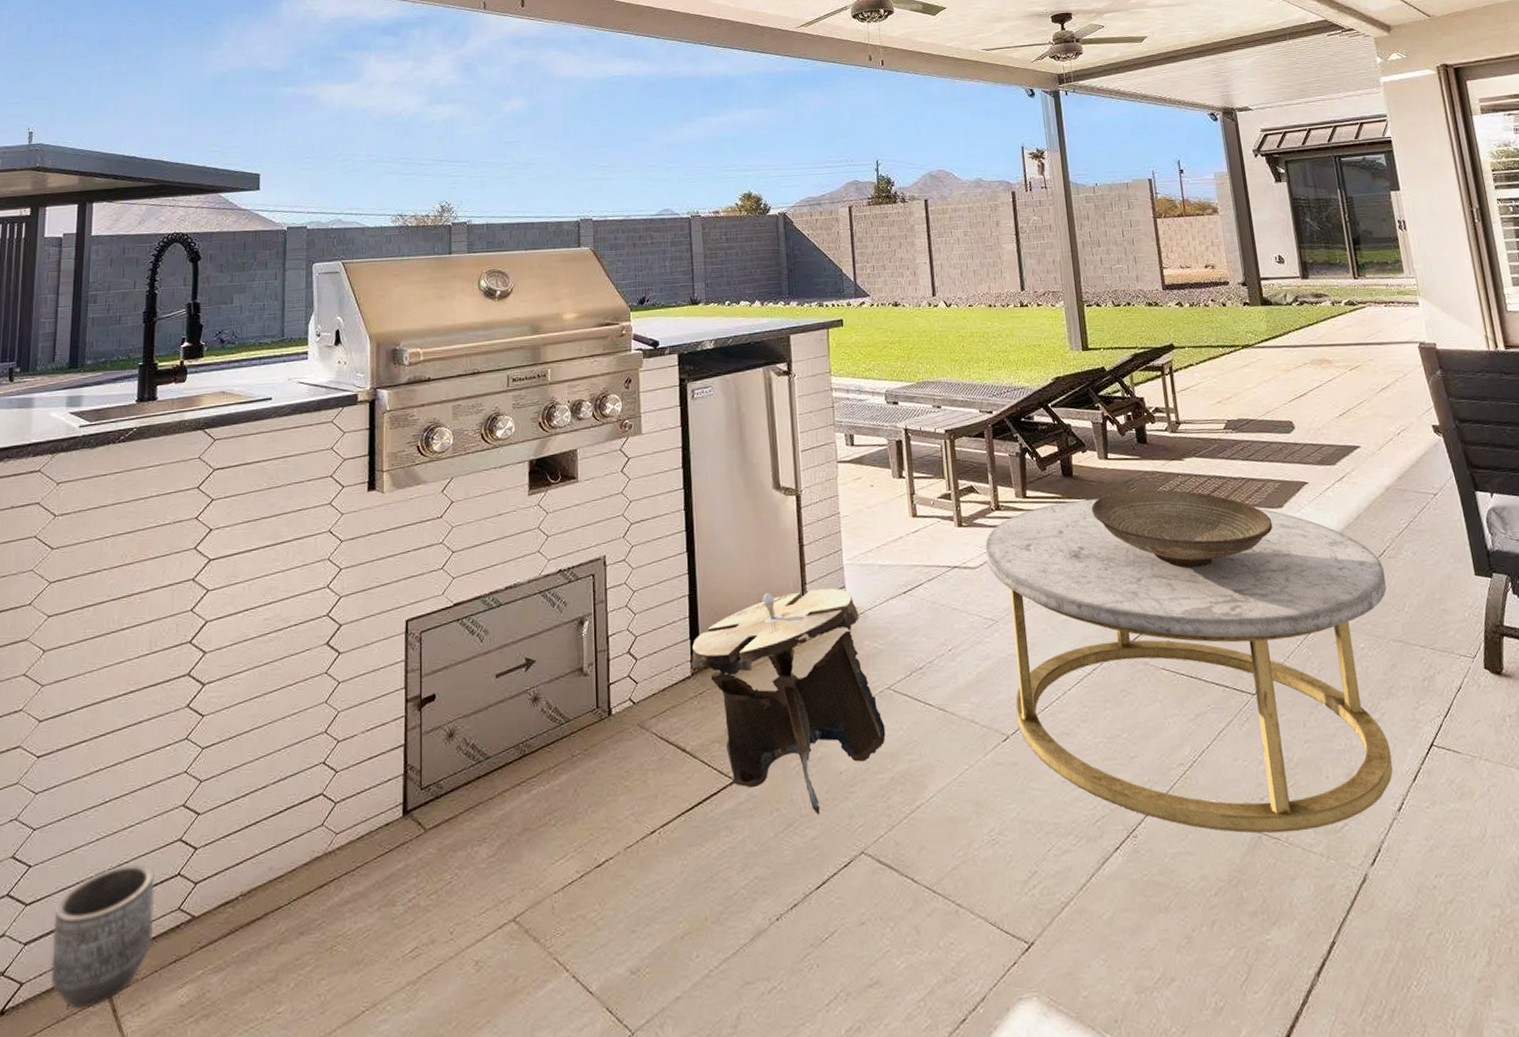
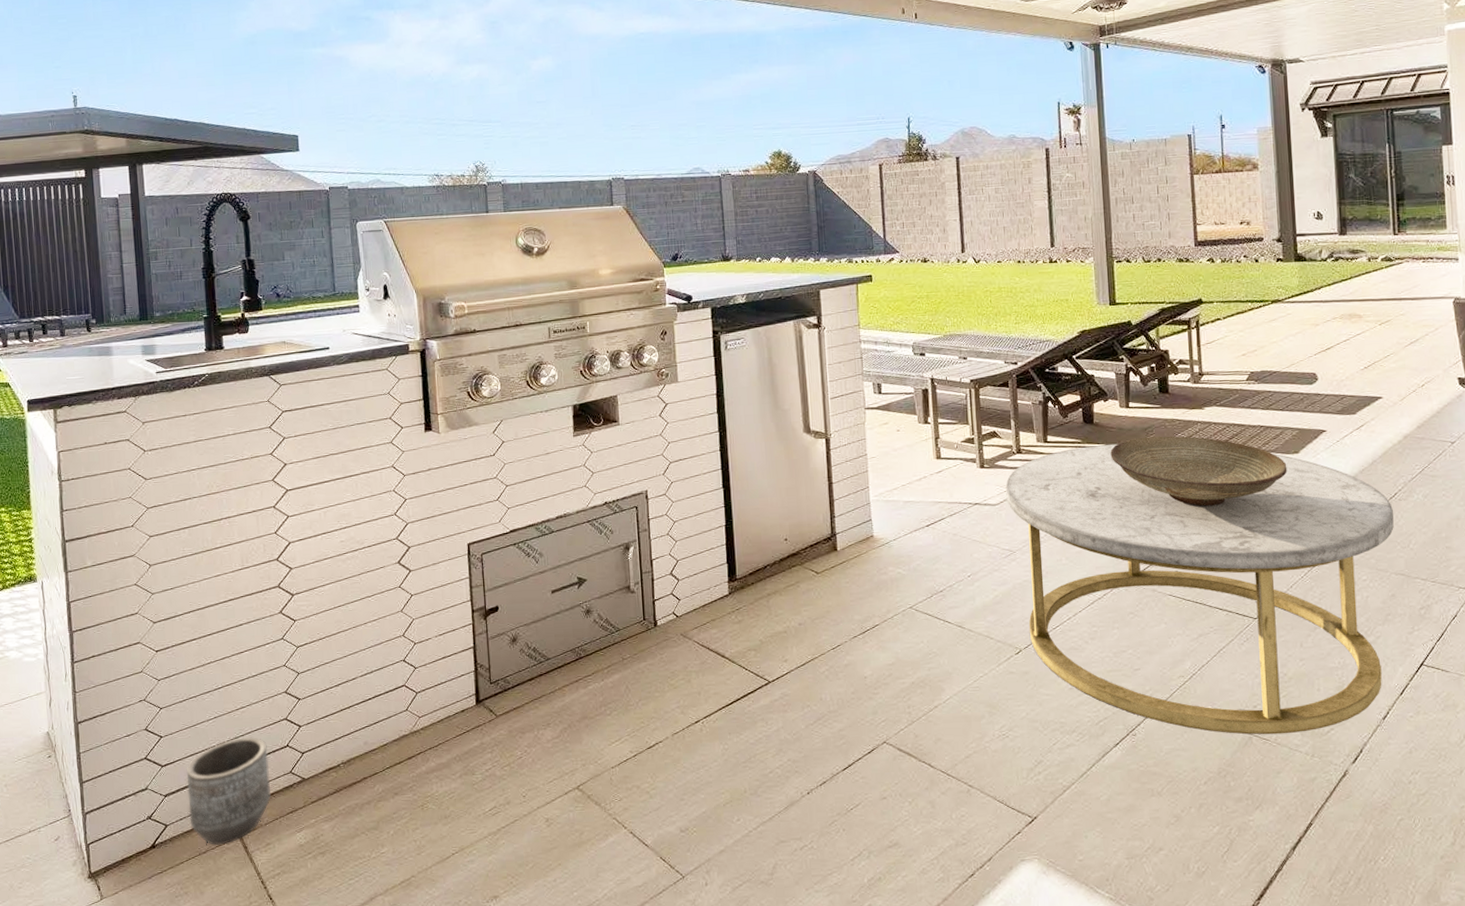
stool: present [692,588,886,815] -> none [729,521,907,711]

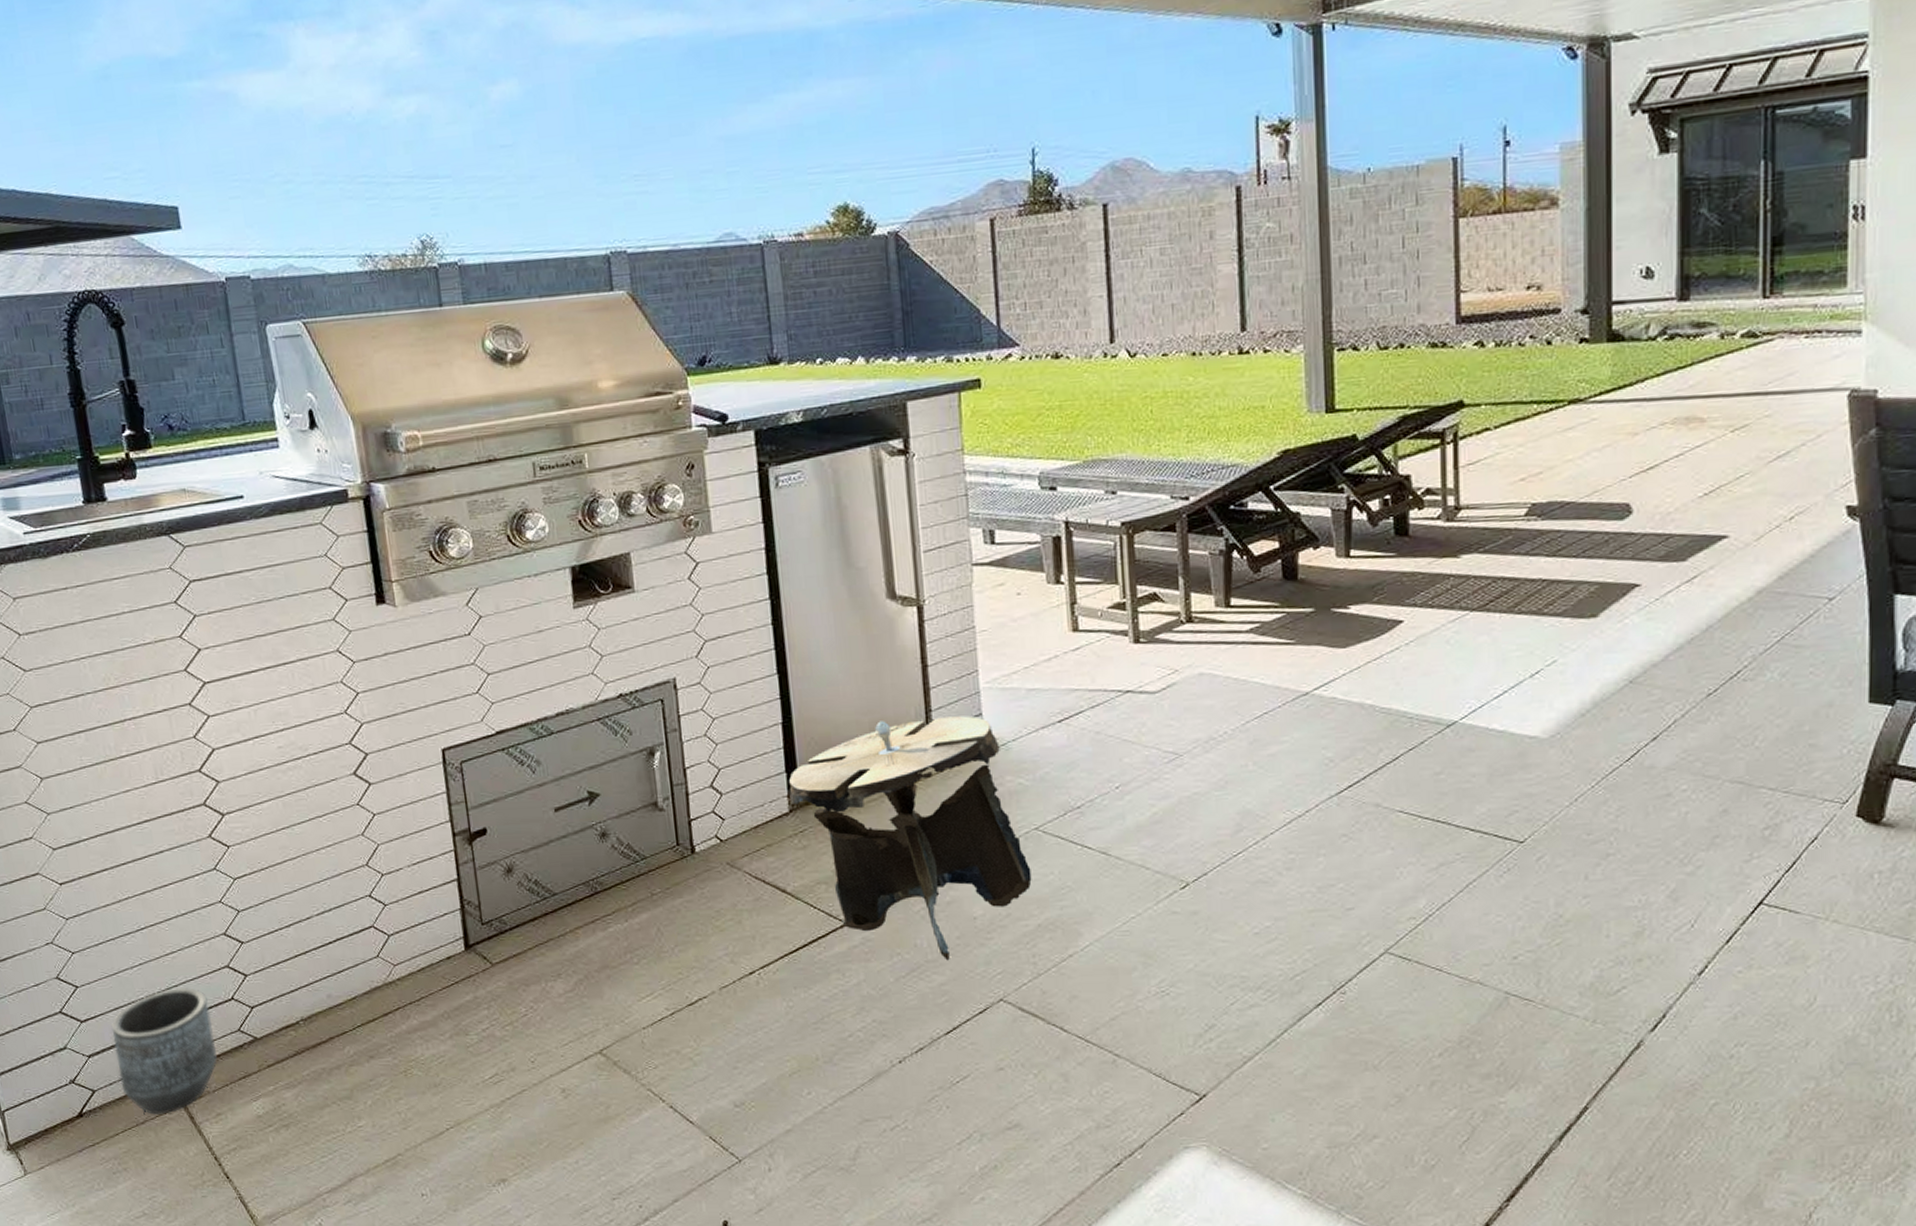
stool: none [729,521,907,711] -> present [789,716,1032,961]
coffee table: present [1005,443,1394,735] -> none [1169,607,1733,994]
decorative bowl: present [1110,436,1287,507] -> none [1320,595,1579,692]

